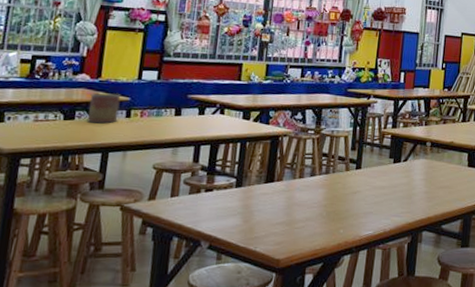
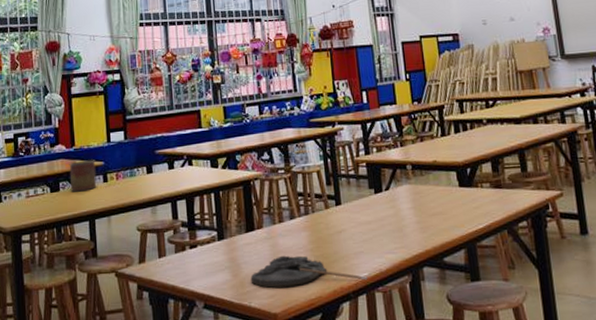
paint palette: none [260,208,372,238] -> present [250,255,368,288]

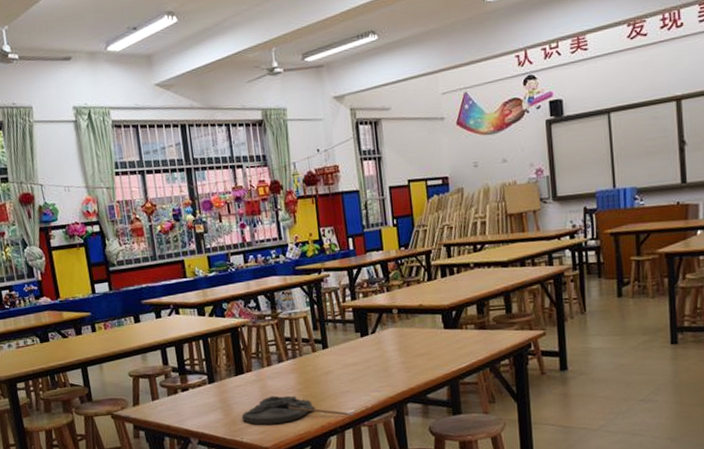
paint can: present [69,159,97,192] -> none [56,310,86,342]

